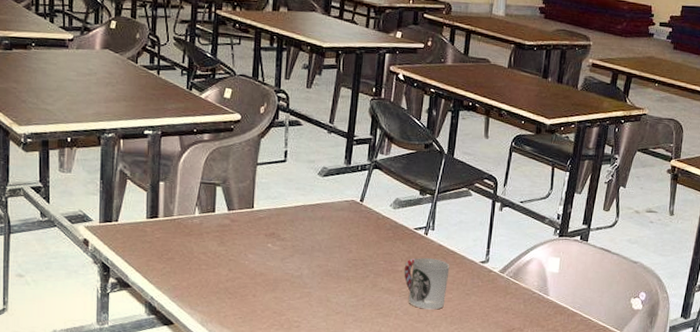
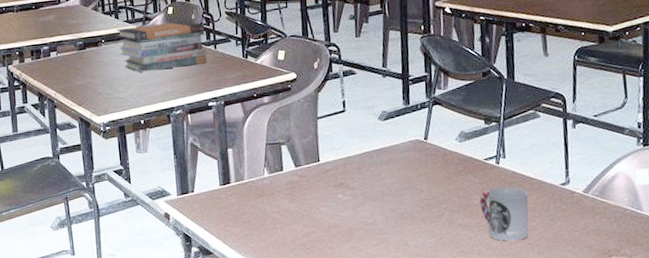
book stack: none [49,34,150,88] -> present [116,20,207,72]

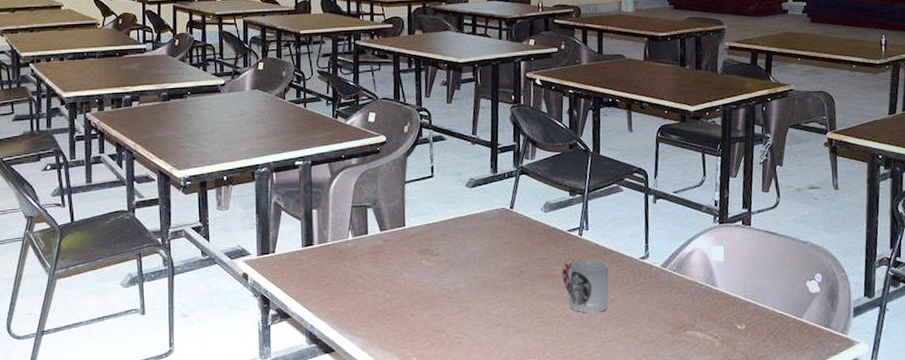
book stack: present [116,20,207,72] -> none [203,77,296,127]

